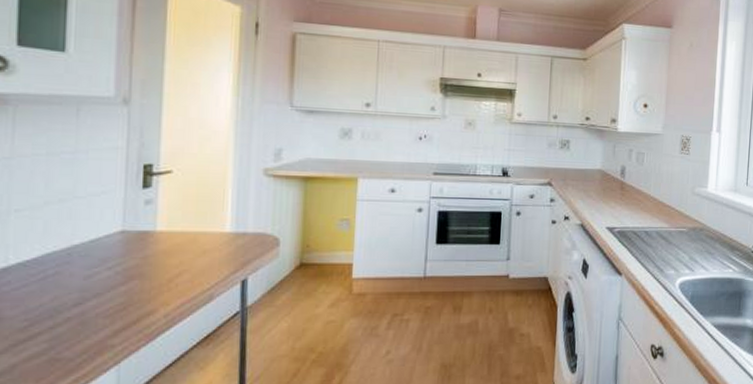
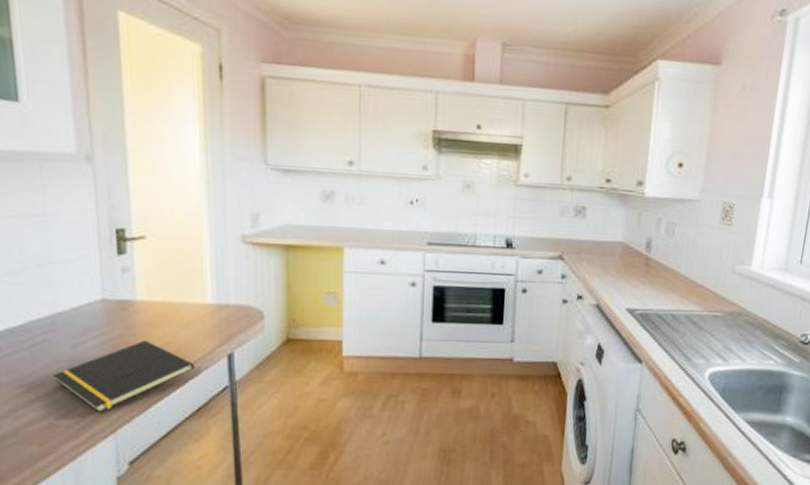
notepad: none [61,269,207,345] -> present [53,340,194,413]

